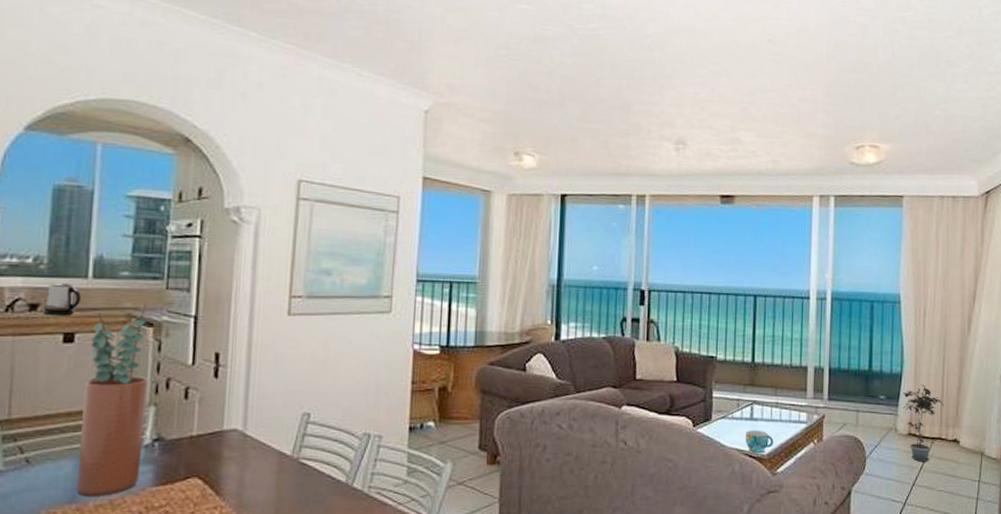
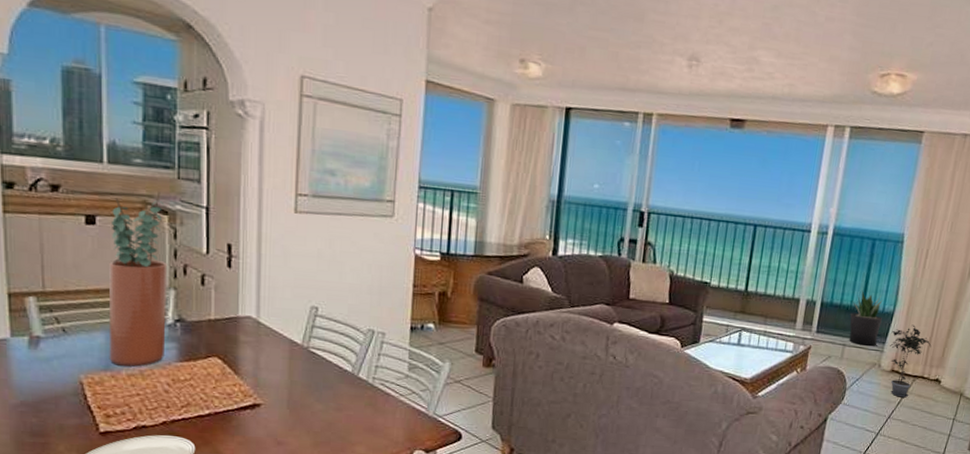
kettle: present [44,282,81,316] -> none [65,165,98,199]
cup: present [745,431,774,454] -> none [730,355,758,378]
planter: none [859,353,891,410] -> present [849,290,883,346]

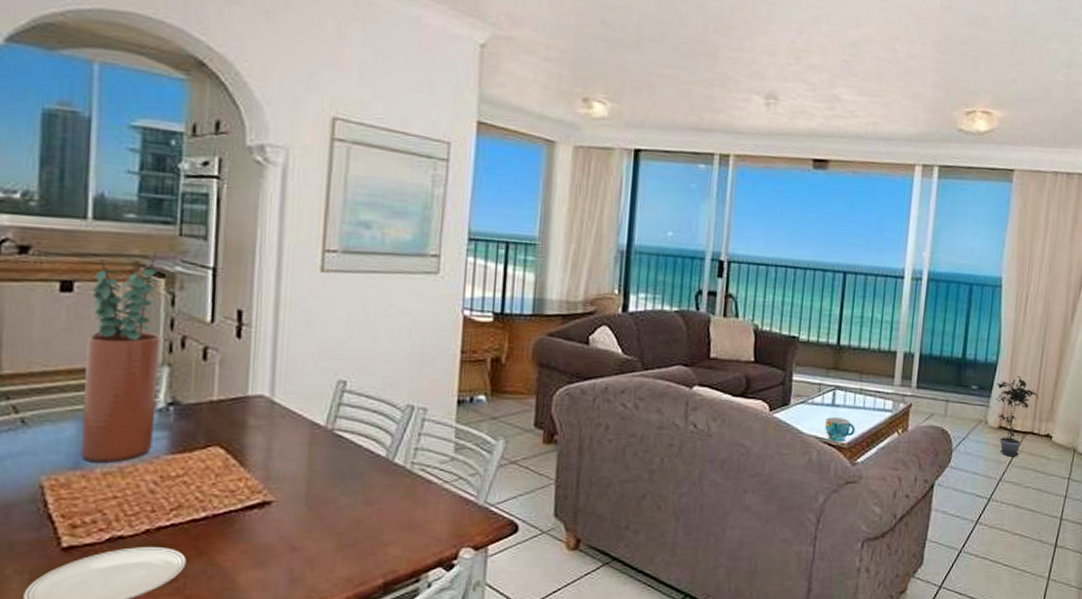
cup: none [730,355,758,378] -> present [825,417,855,442]
planter: present [849,290,883,346] -> none [951,340,985,401]

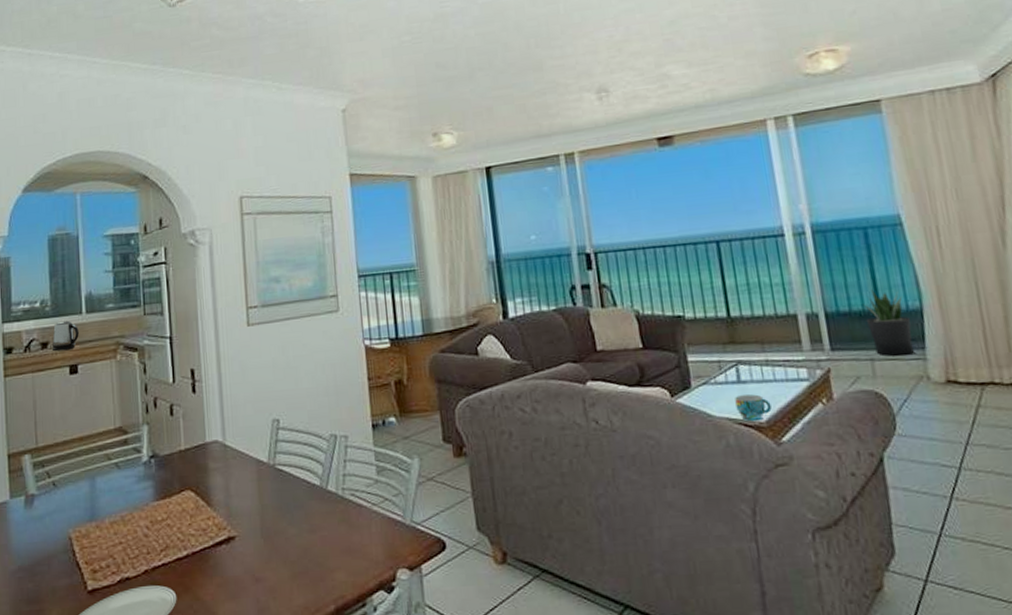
kettle: none [36,223,80,262] -> present [52,320,79,352]
vase: present [80,250,162,463] -> none [90,330,143,514]
planter: none [951,340,985,401] -> present [863,290,914,356]
potted plant: present [996,375,1039,457] -> none [928,318,989,415]

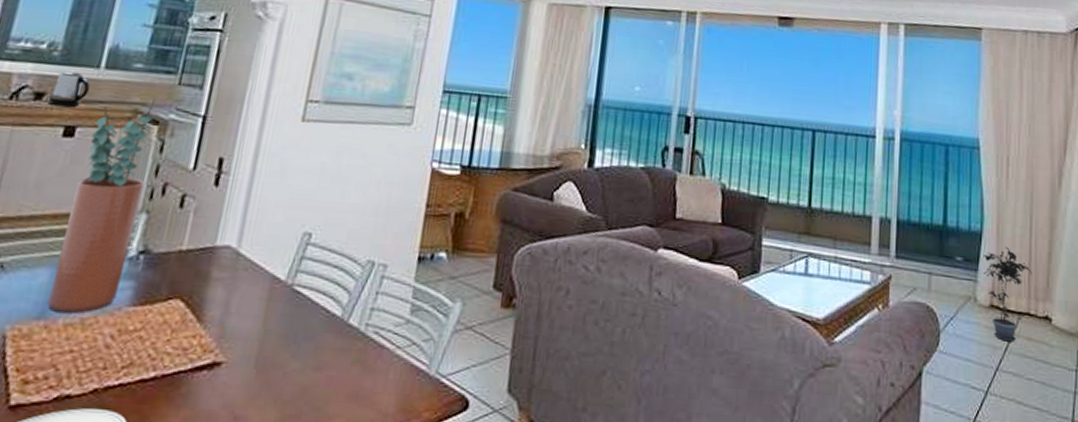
vase: none [90,330,143,514] -> present [47,98,158,313]
cup: present [735,394,772,422] -> none [798,288,831,318]
planter: present [863,290,914,356] -> none [932,205,969,274]
potted plant: none [928,318,989,415] -> present [983,246,1032,342]

